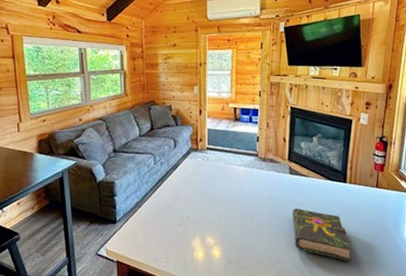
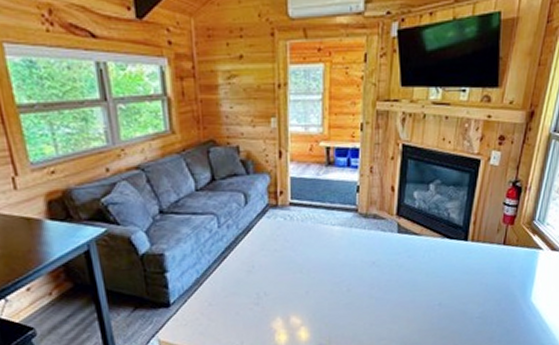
book: present [292,207,352,263] -> none [400,274,469,335]

